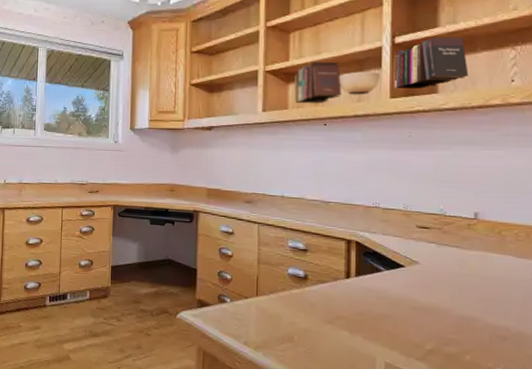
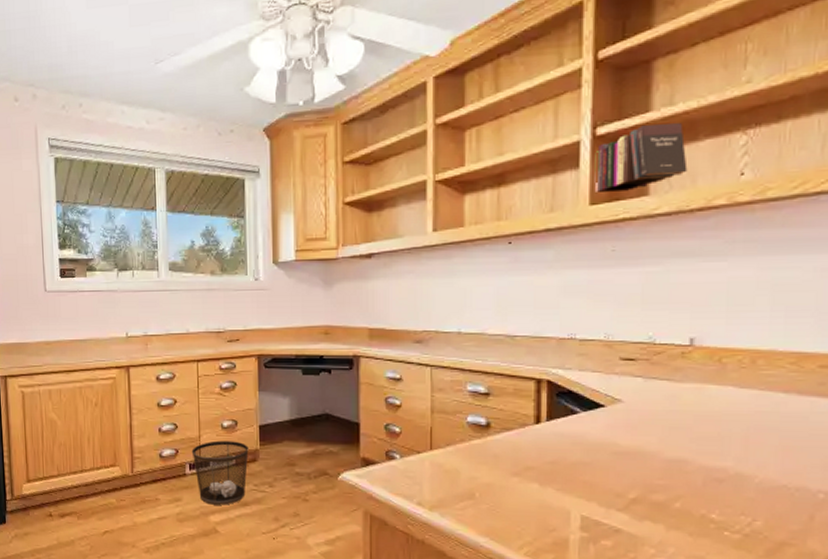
waste bin: none [52,277,101,335] -> present [191,440,249,505]
books: present [294,61,342,104] -> none [472,163,530,219]
bowl: present [338,71,380,95] -> none [525,173,577,204]

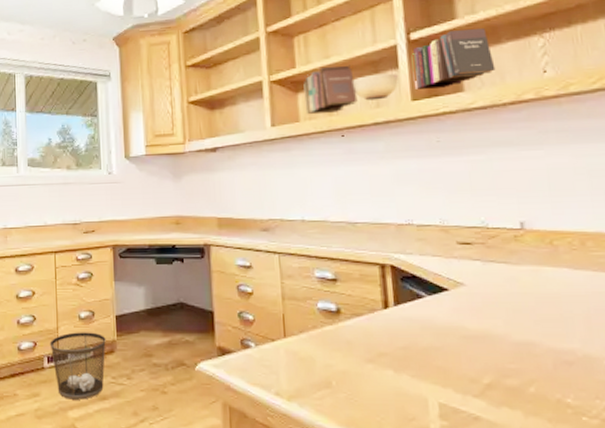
books: none [472,163,530,219] -> present [303,65,358,115]
bowl: none [525,173,577,204] -> present [352,73,399,101]

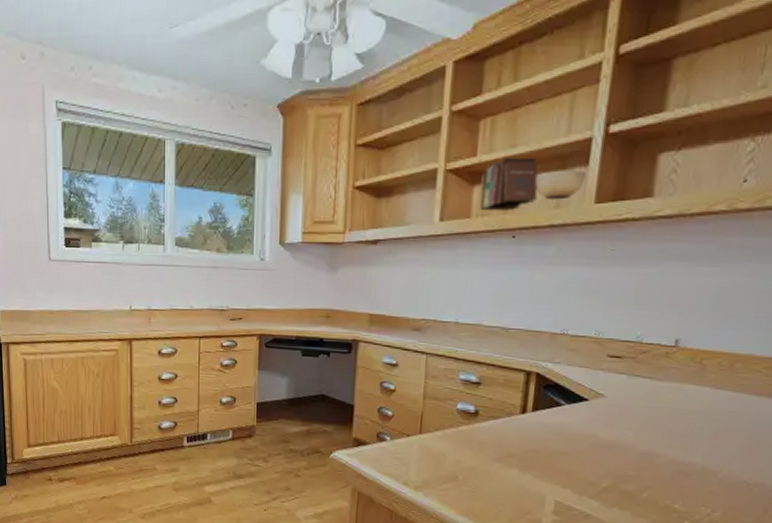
waste bin: present [49,332,106,400] -> none [190,415,245,477]
books: present [411,29,496,89] -> none [600,126,695,191]

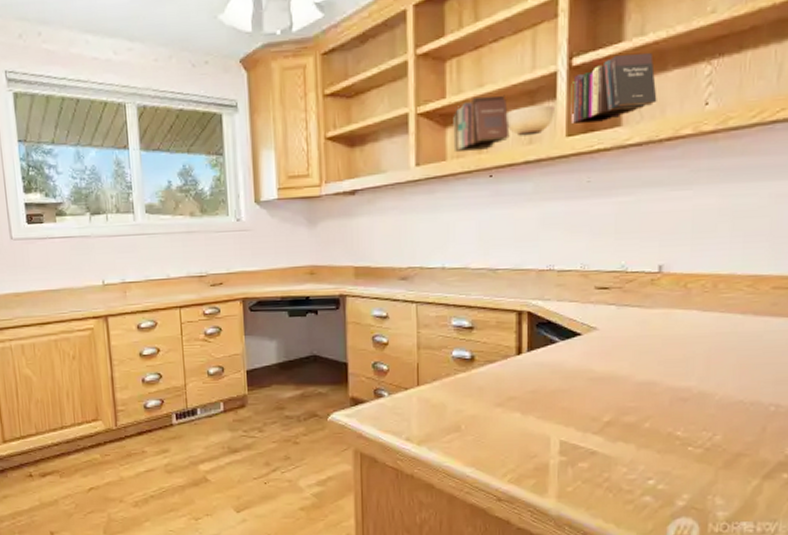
books: none [600,126,695,191] -> present [570,53,657,124]

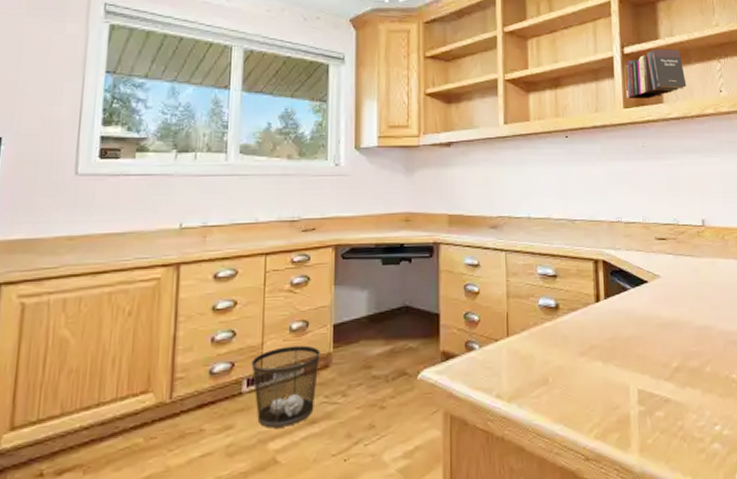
waste bin: none [177,387,237,454] -> present [251,345,320,428]
books: present [453,95,510,153] -> none [534,70,580,115]
bowl: present [505,104,555,136] -> none [576,81,614,105]

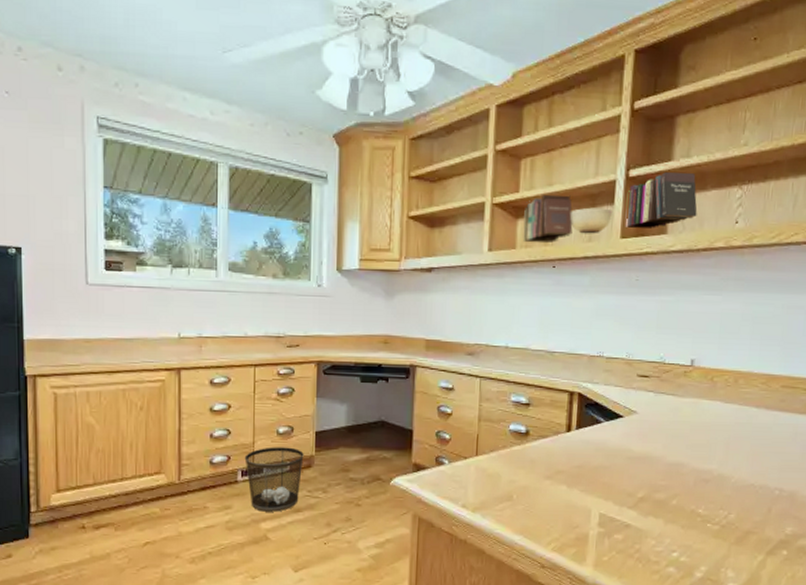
books: none [534,70,580,115] -> present [523,194,573,244]
bowl: none [576,81,614,105] -> present [570,207,612,234]

